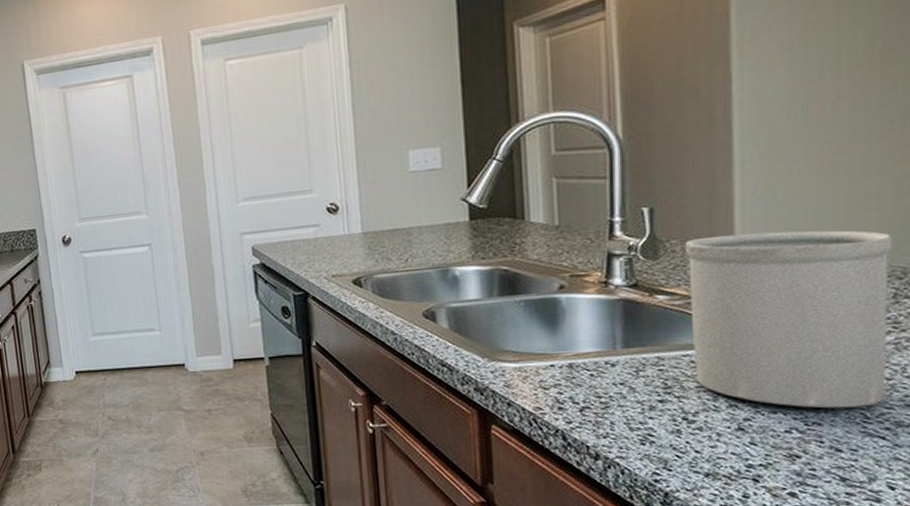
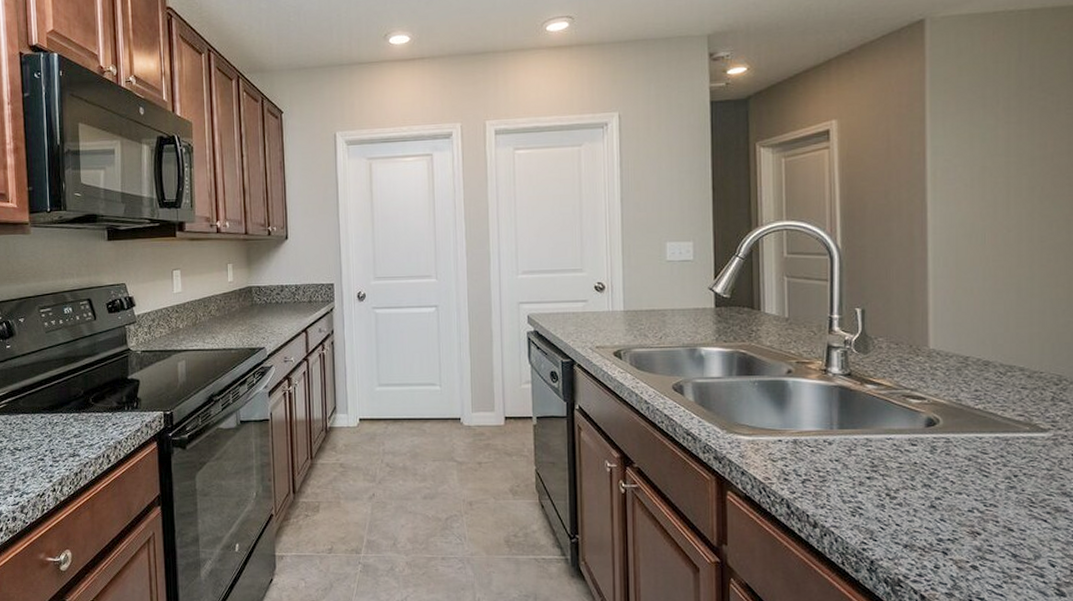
utensil holder: present [685,230,893,409] -> none [889,337,1051,493]

